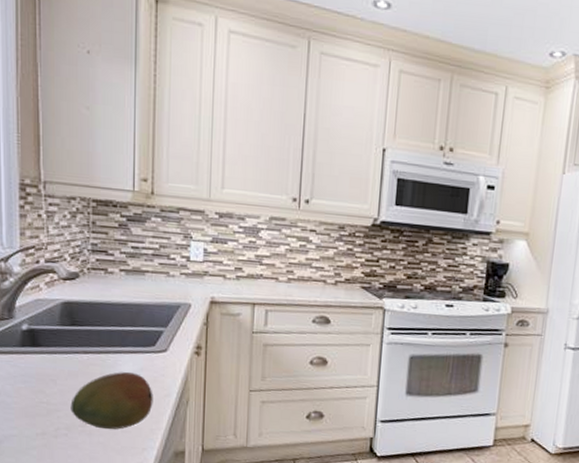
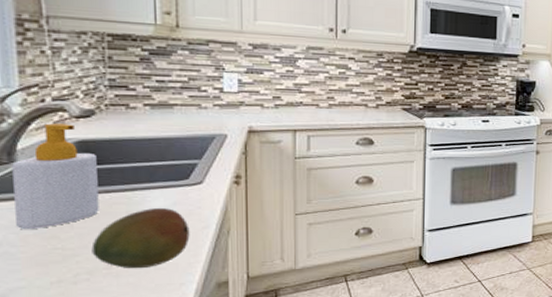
soap bottle: none [11,283,78,382] -> present [12,123,99,229]

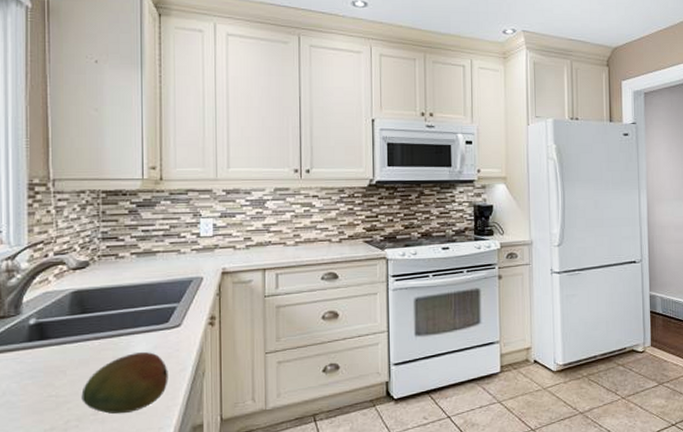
soap bottle: present [12,123,99,229] -> none [18,276,89,378]

